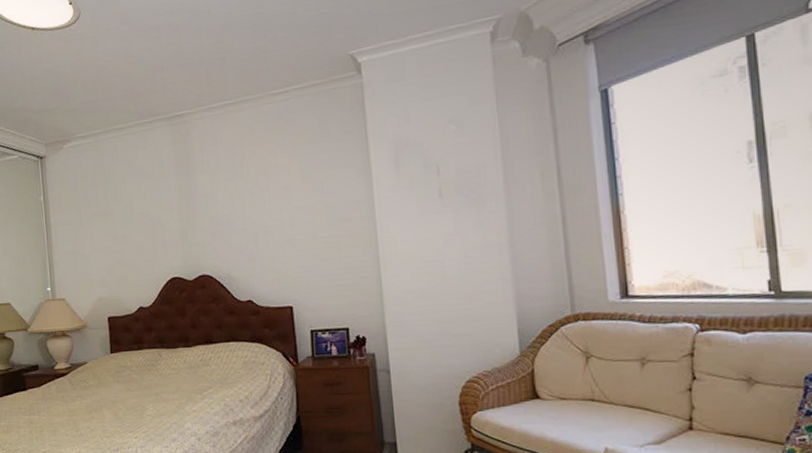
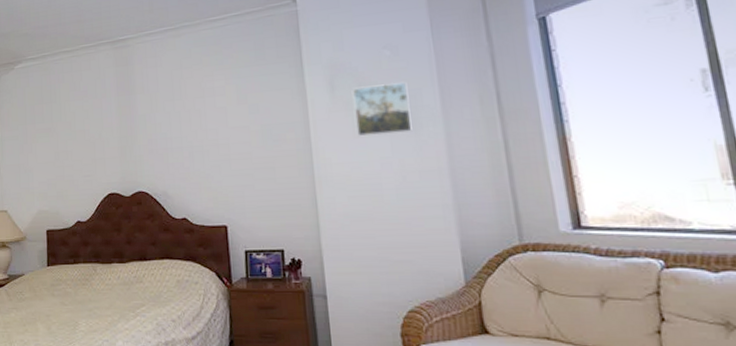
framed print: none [418,157,475,214] -> present [353,82,413,137]

